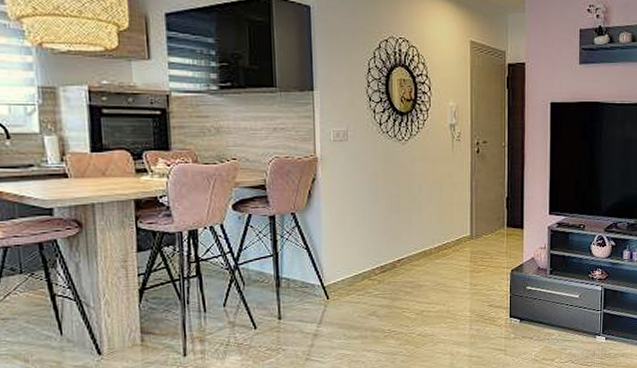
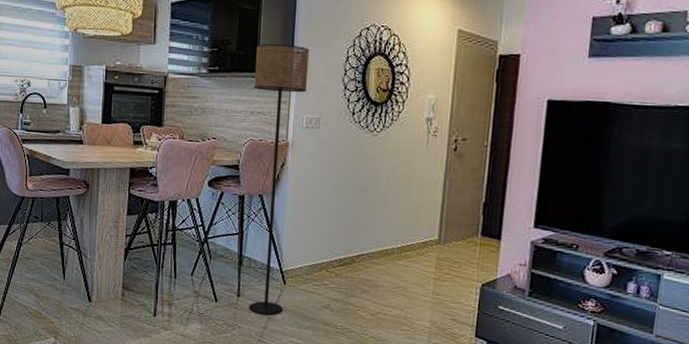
floor lamp: none [271,56,331,333] -> present [248,43,310,315]

